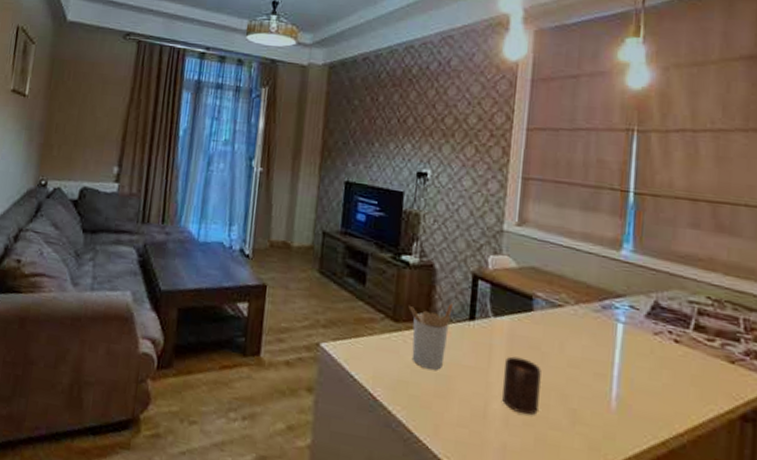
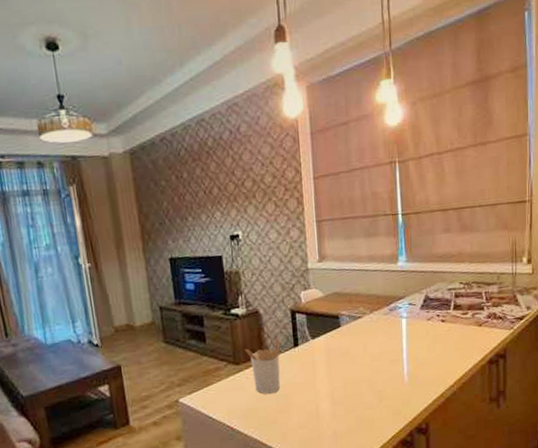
cup: present [502,356,542,415] -> none [326,364,355,406]

